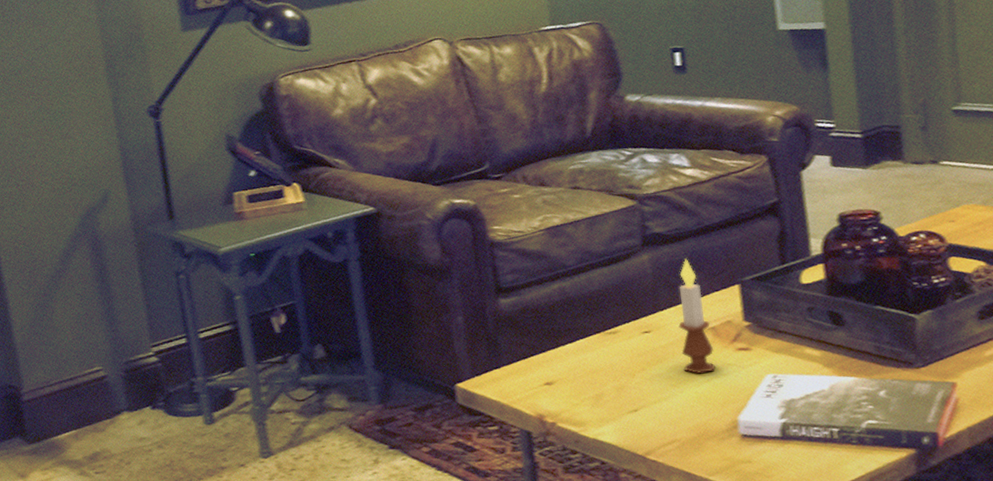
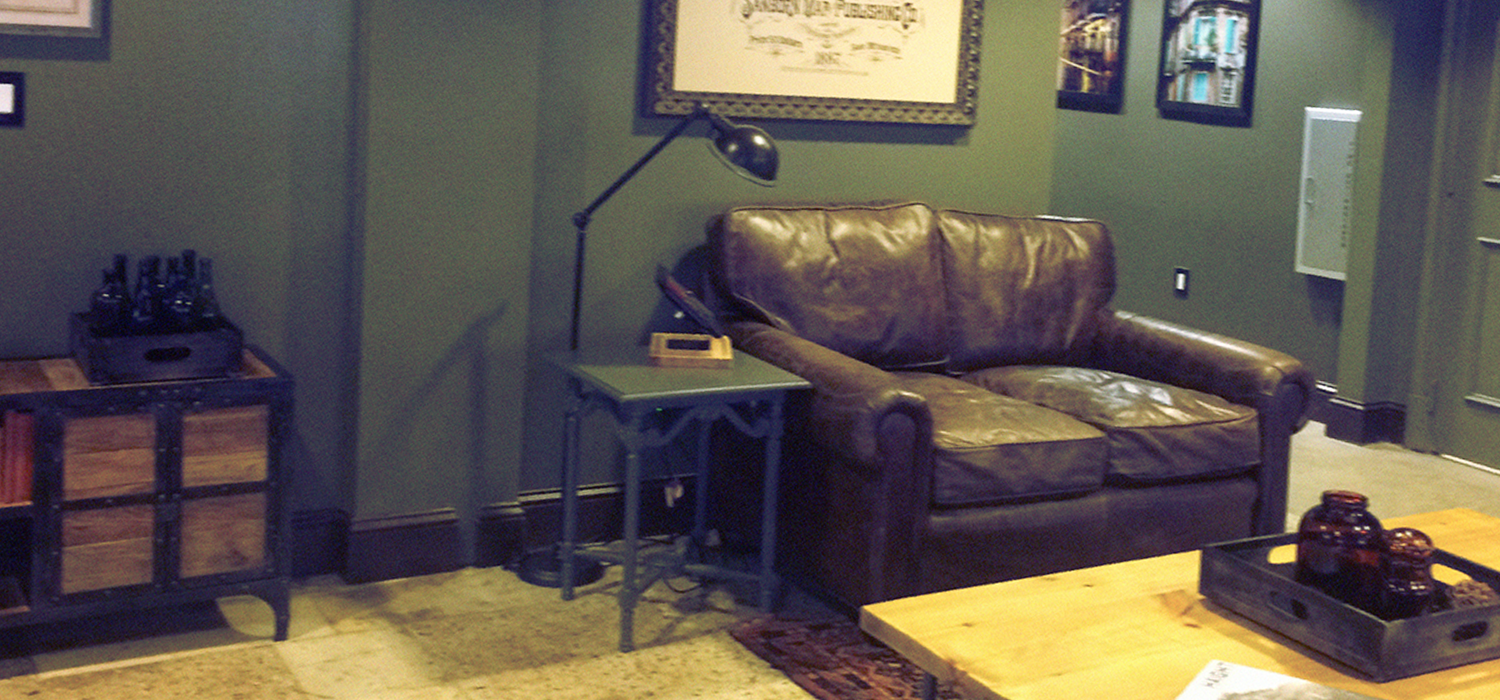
candle: present [678,258,716,374] -> none [1121,509,1161,646]

